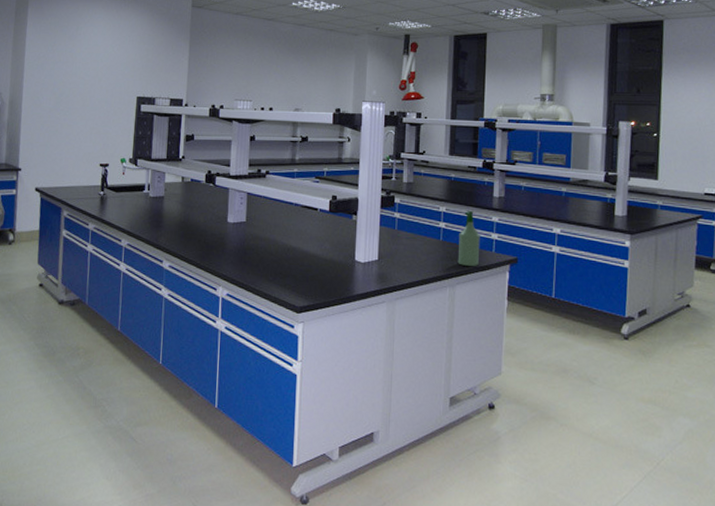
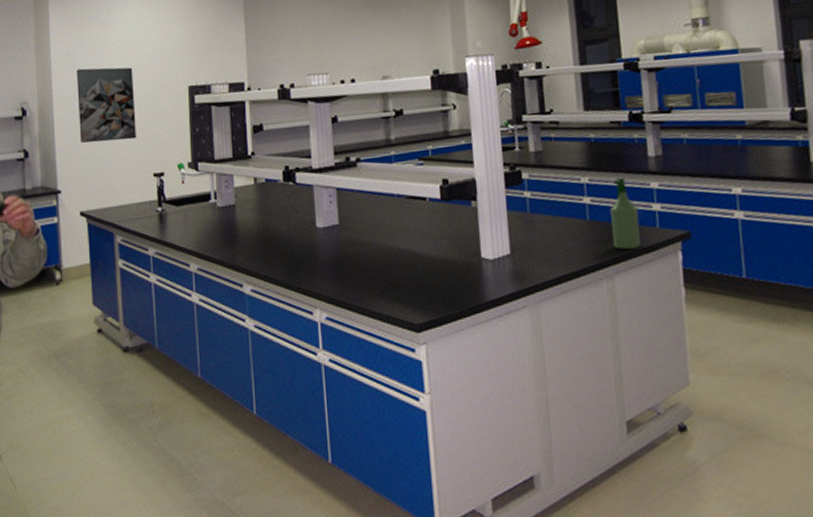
wall art: none [41,71,93,134] -> present [76,67,136,143]

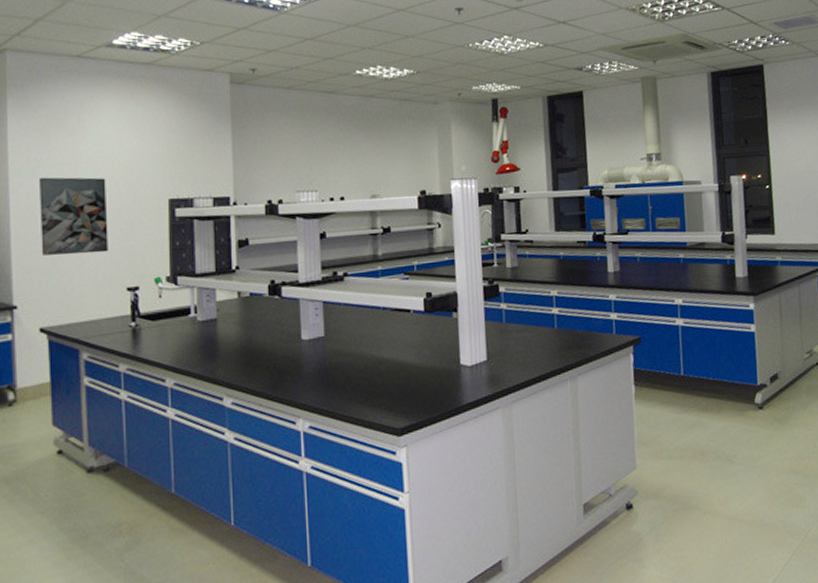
spray bottle: present [610,177,641,249] -> none [575,290,600,354]

